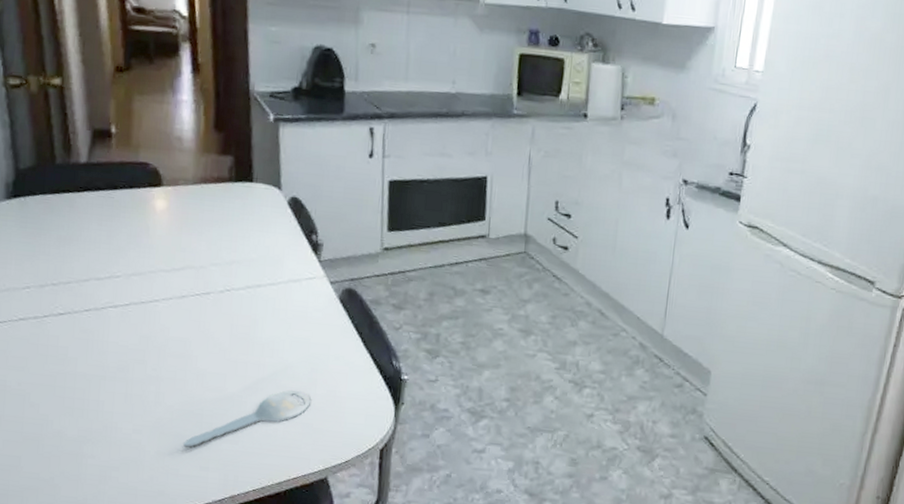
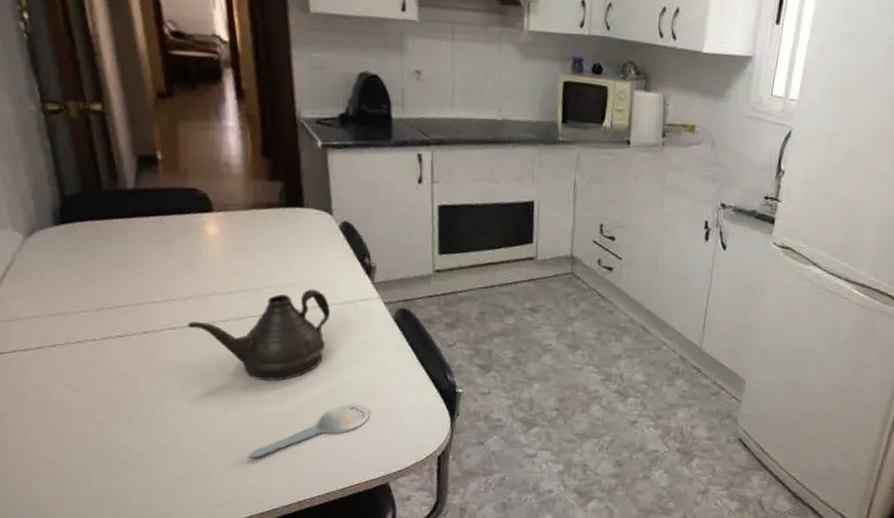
teapot: none [129,266,275,364] -> present [187,289,331,381]

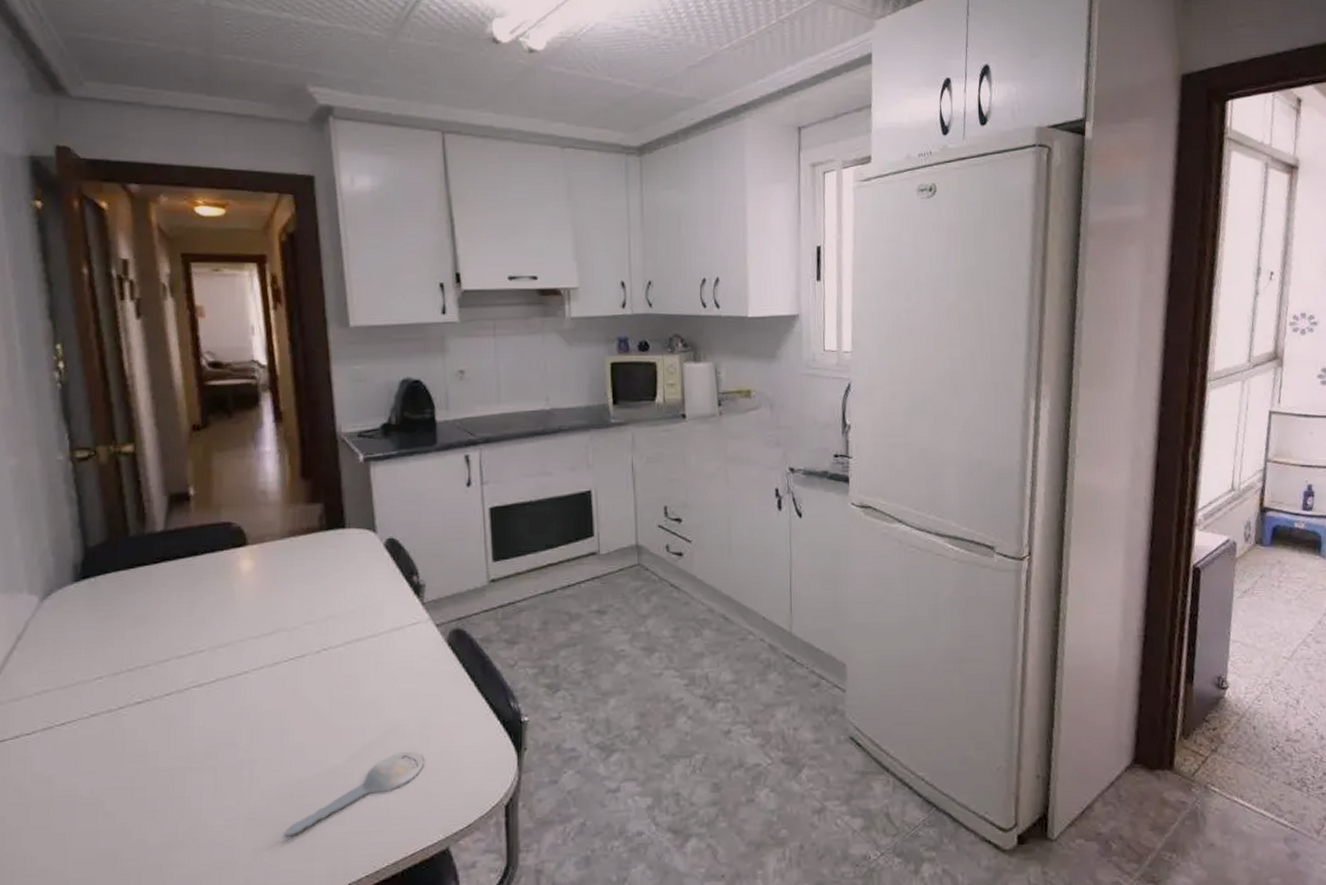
teapot: present [187,289,331,381] -> none [215,619,377,735]

